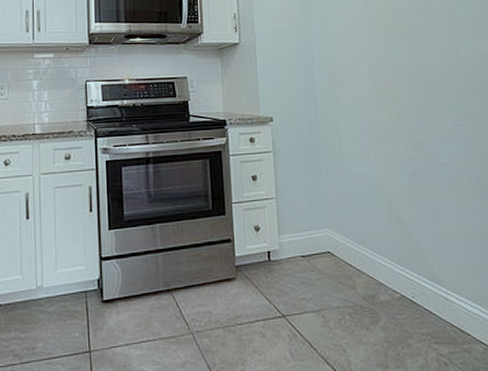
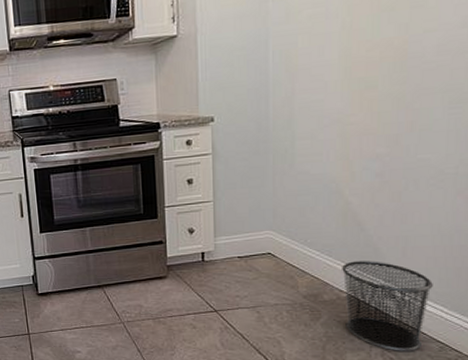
waste bin: none [392,259,469,355] -> present [342,261,433,351]

